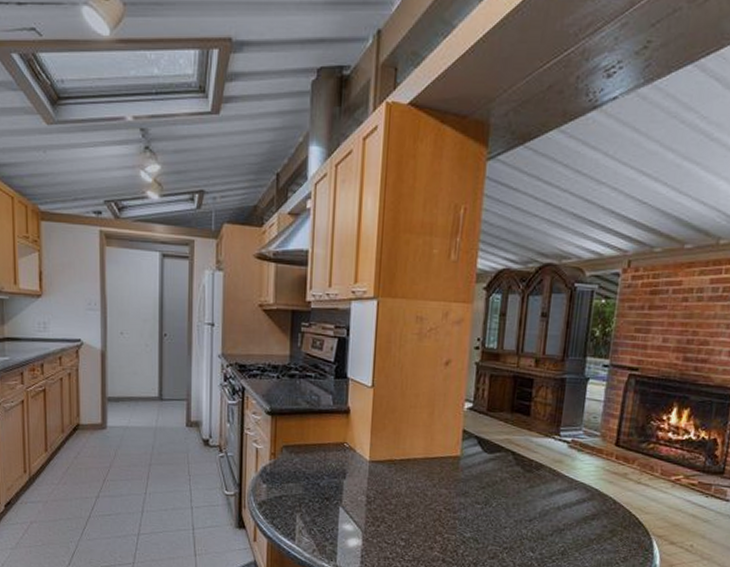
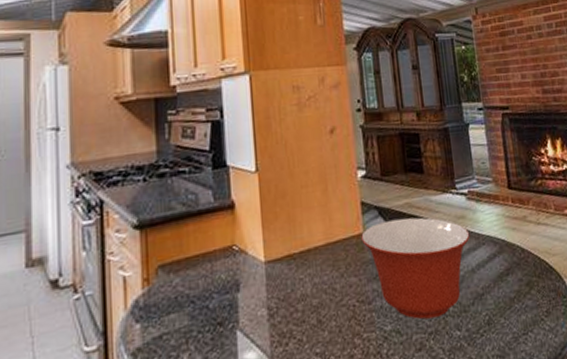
mixing bowl: none [457,450,564,538] -> present [361,217,470,320]

